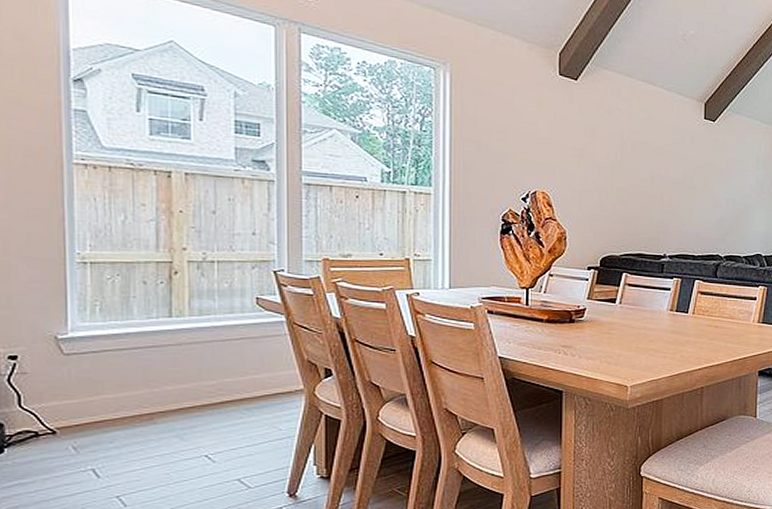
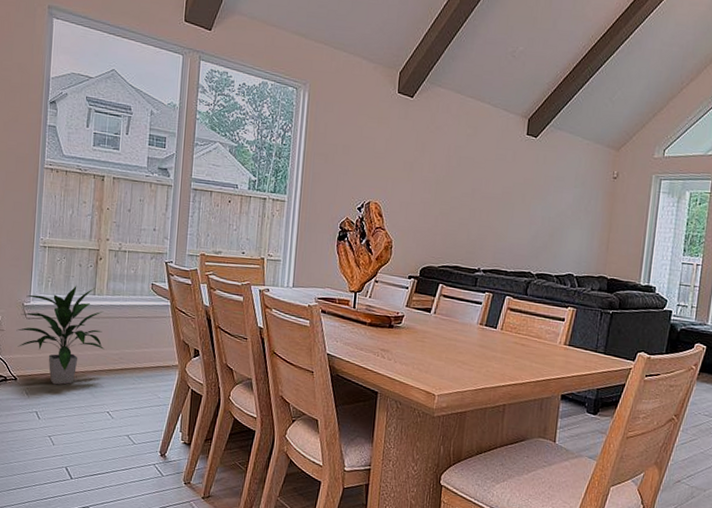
indoor plant: none [48,307,193,433] -> present [16,285,105,385]

